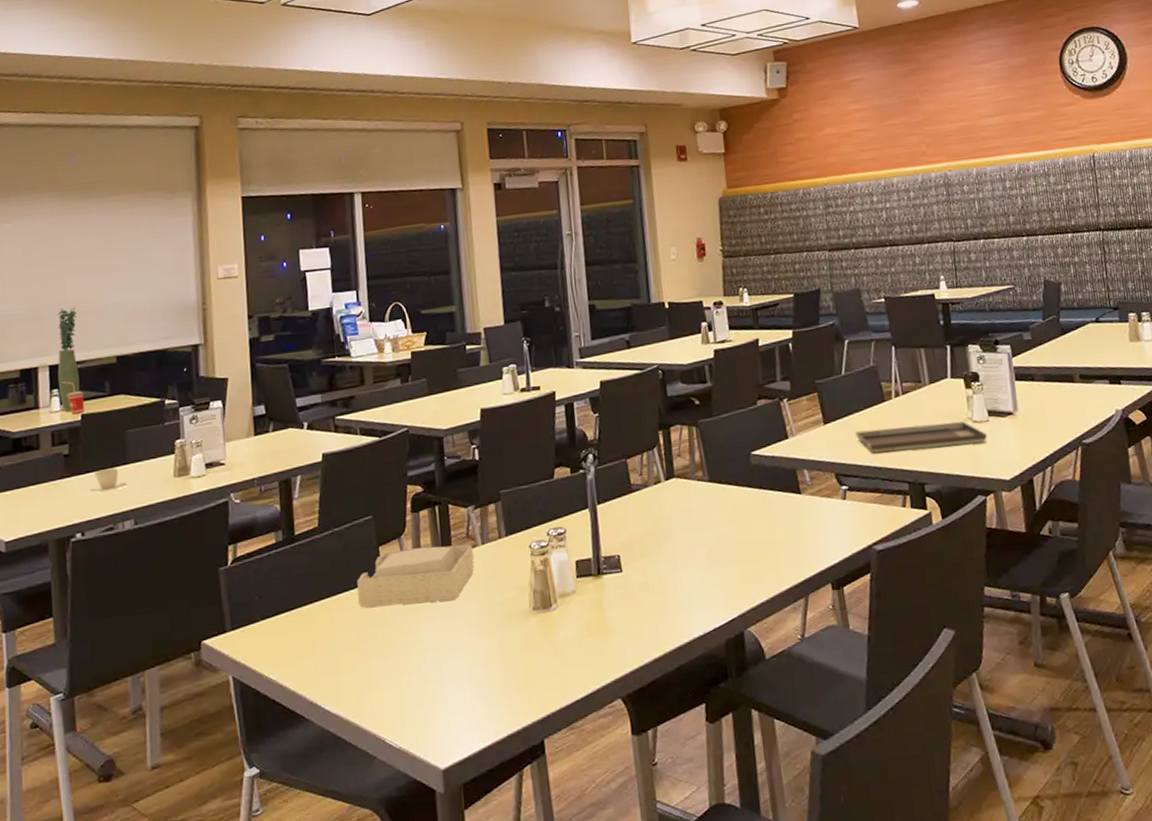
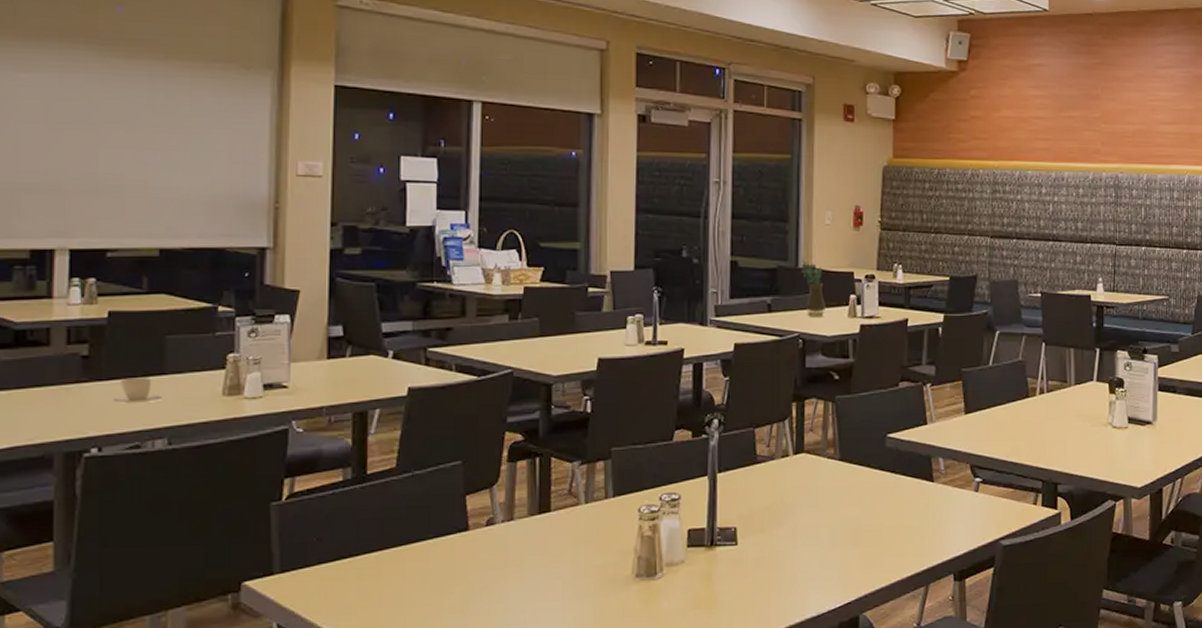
vase: present [57,307,80,413] -> none [80,184,112,307]
beverage cup: present [62,381,85,415] -> none [85,270,114,310]
napkin holder: present [357,544,475,608] -> none [437,500,574,561]
vase: none [653,296,680,350] -> present [801,261,825,319]
tray: present [855,421,988,453] -> none [996,424,1125,450]

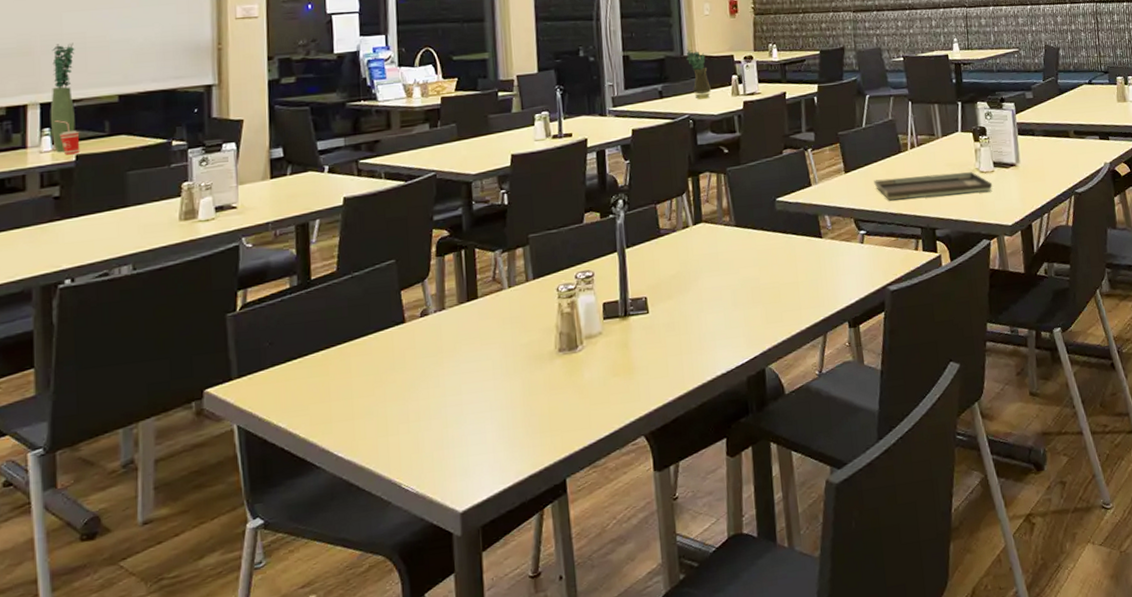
vase: none [80,184,112,307] -> present [50,43,75,153]
beverage cup: none [85,270,114,310] -> present [54,120,80,155]
teacup: present [112,378,162,404] -> none [82,211,126,237]
tray: none [996,424,1125,450] -> present [874,172,993,200]

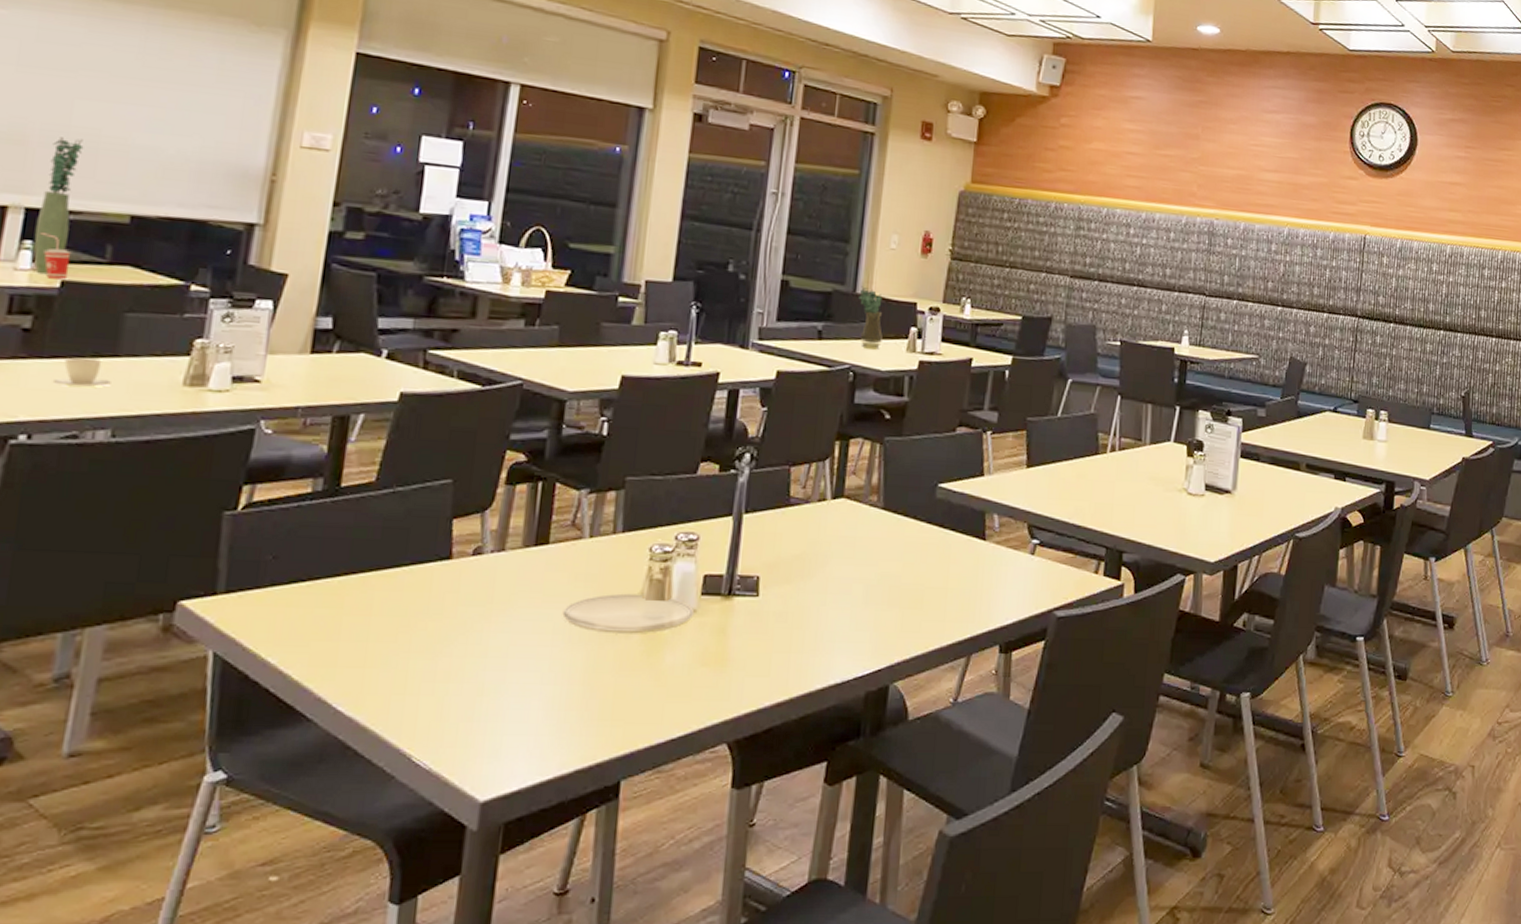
teacup: none [82,211,126,237] -> present [52,357,111,388]
plate: none [497,325,601,362] -> present [562,593,695,634]
tray: present [874,172,993,200] -> none [1059,482,1200,518]

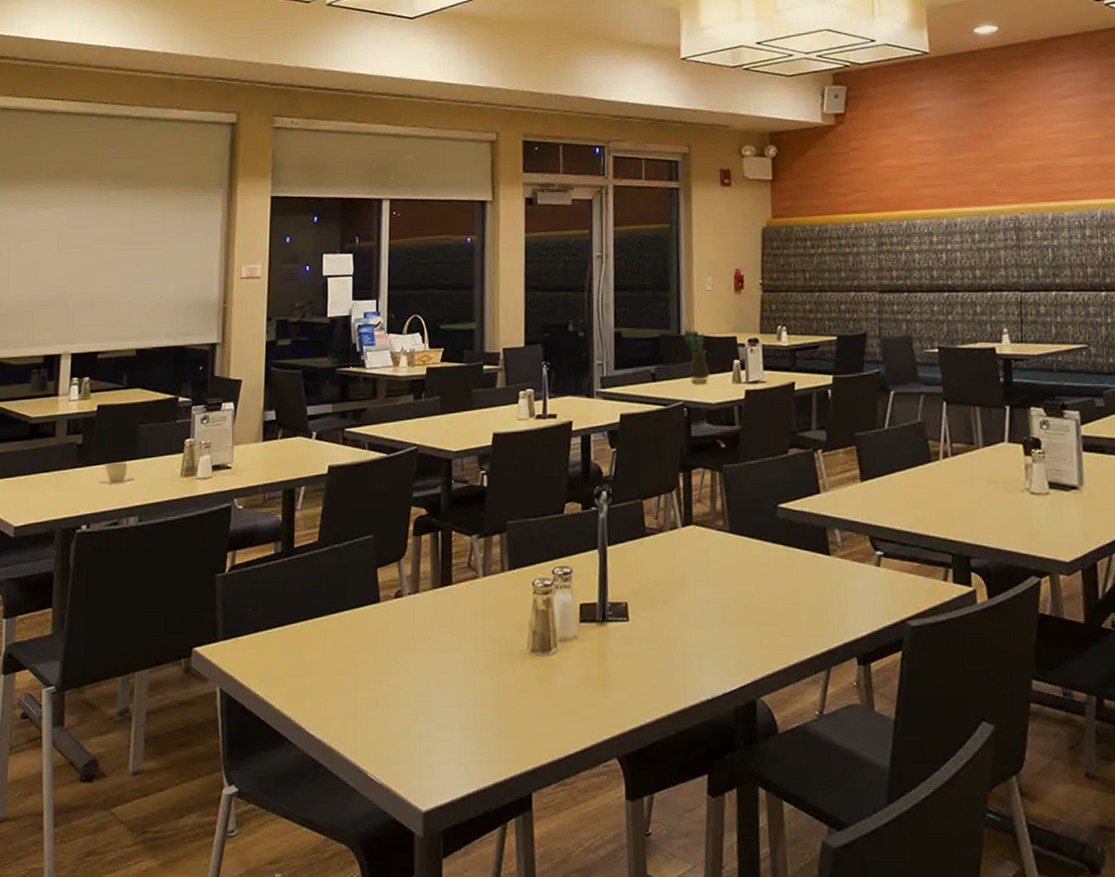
vase: present [33,137,84,275] -> none [78,297,103,402]
beverage cup: present [40,233,72,280] -> none [82,371,102,405]
plate: present [562,593,695,634] -> none [469,624,576,661]

